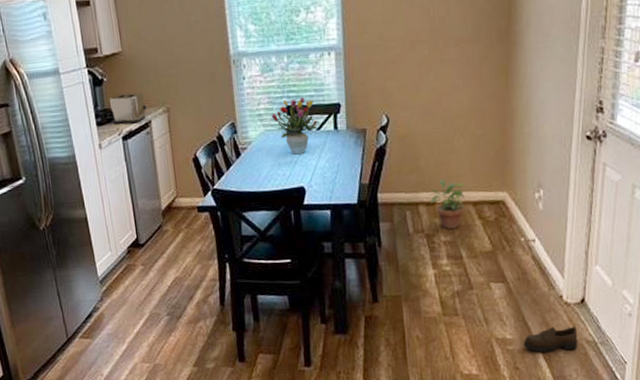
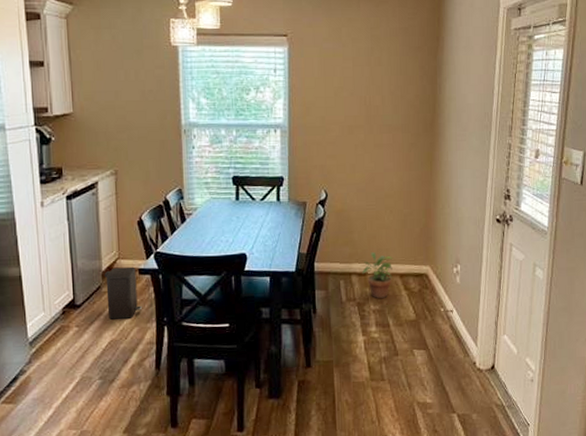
toaster: present [109,92,146,124] -> none [55,153,94,184]
pedal bin: none [164,204,204,257] -> present [104,266,143,319]
flower arrangement: present [271,96,319,156] -> none [218,168,262,224]
shoe: present [523,326,578,353] -> none [442,391,489,417]

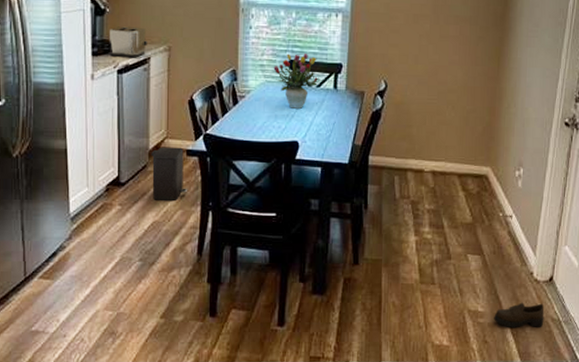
toaster: none [55,153,94,184] -> present [108,26,147,58]
flower arrangement: none [218,168,262,224] -> present [273,53,319,110]
potted plant: present [362,252,394,298] -> none [418,149,452,198]
shoe: none [442,391,489,417] -> present [494,302,545,328]

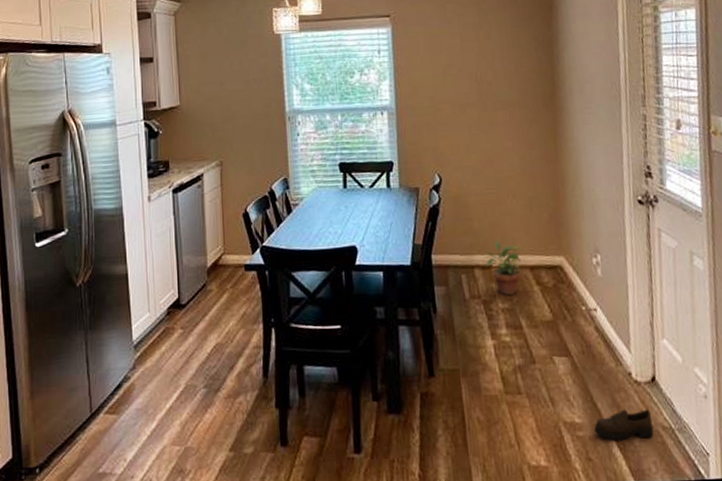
toaster: present [108,26,147,58] -> none [162,145,199,177]
pedal bin: present [151,147,188,200] -> none [209,262,249,321]
flower arrangement: present [273,53,319,110] -> none [324,154,371,213]
potted plant: none [418,149,452,198] -> present [486,242,523,295]

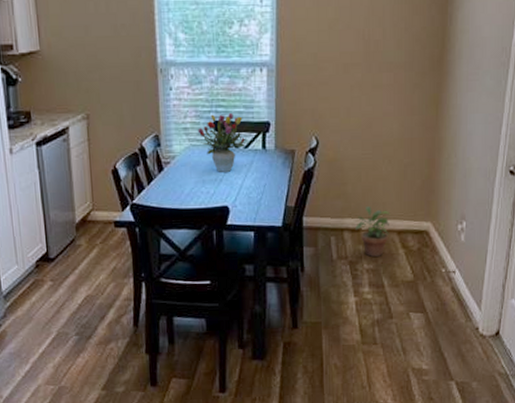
flower arrangement: none [324,154,371,213] -> present [198,112,247,173]
shoe: present [594,409,654,441] -> none [439,358,491,384]

